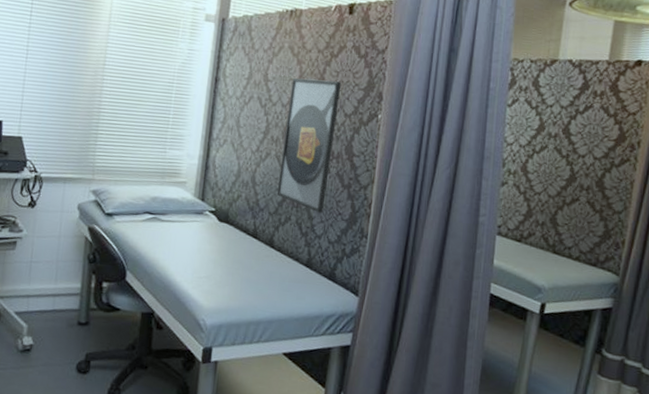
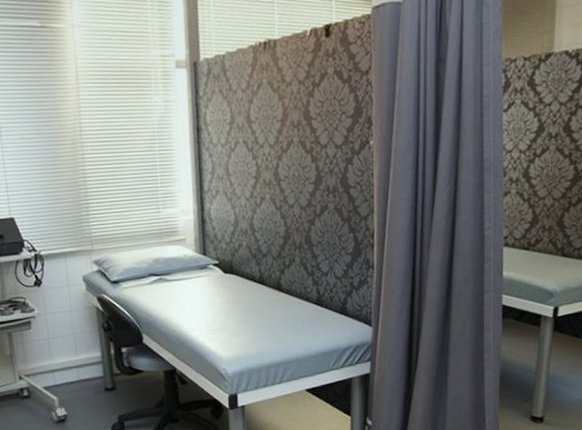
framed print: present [276,77,342,213] -> none [276,112,328,250]

